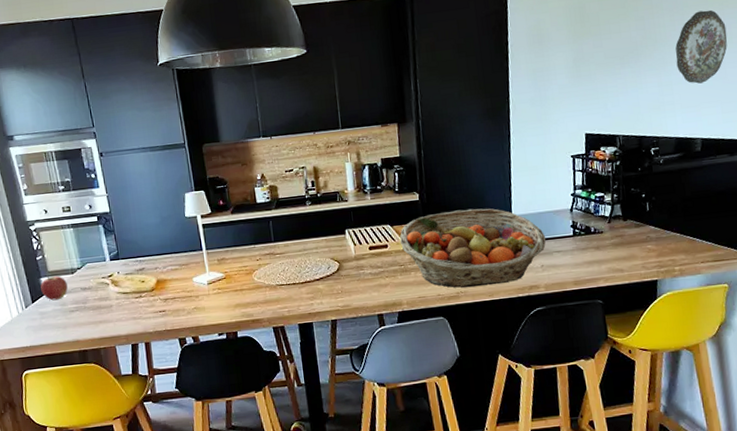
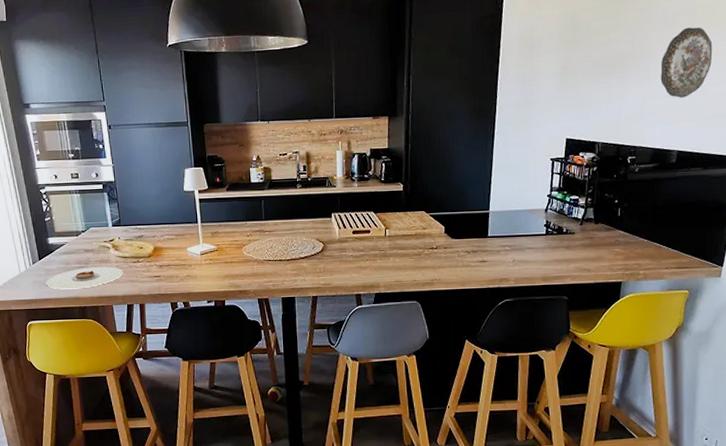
apple: present [40,275,68,301] -> none [47,236,72,259]
plate: none [40,304,125,333] -> present [45,266,123,290]
fruit basket: present [400,208,546,288] -> none [382,202,520,276]

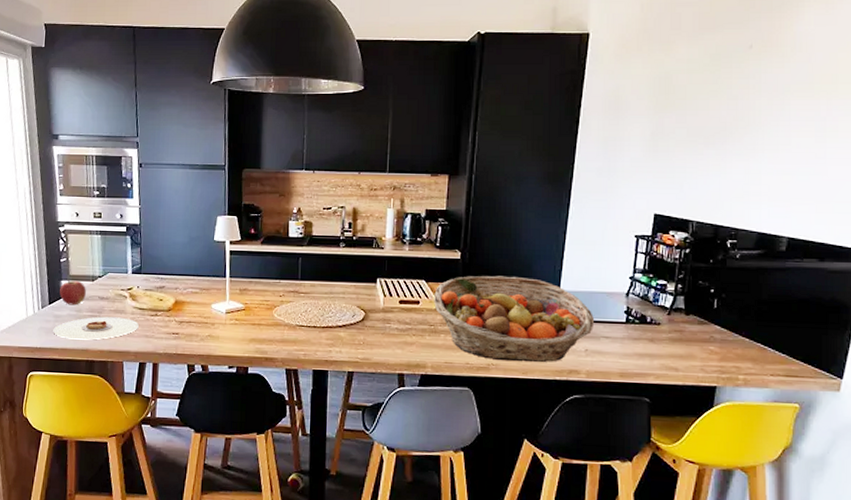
apple: none [47,236,72,259] -> present [60,279,86,306]
fruit basket: none [382,202,520,276] -> present [434,275,595,363]
decorative plate: present [660,27,713,98] -> none [769,98,832,177]

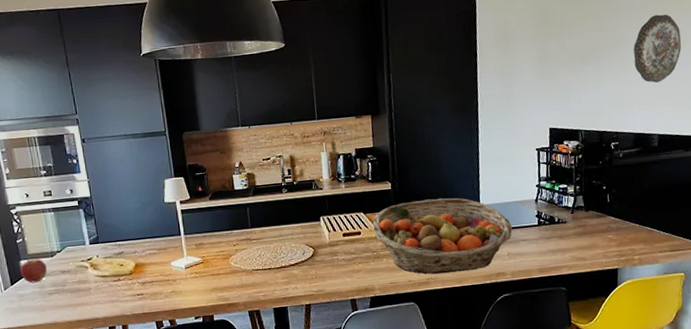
plate: present [53,316,139,340] -> none [19,287,103,316]
decorative plate: none [769,98,832,177] -> present [633,14,682,83]

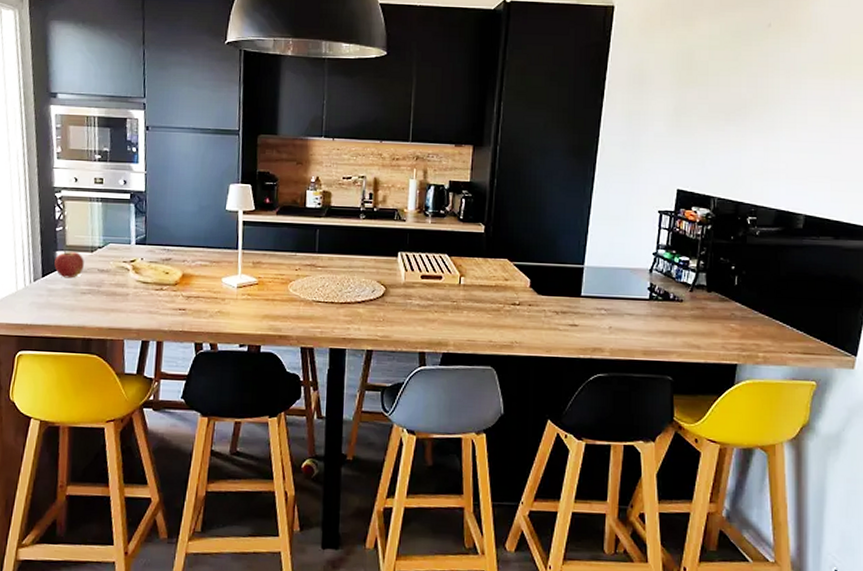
fruit basket: present [373,198,513,275] -> none [457,250,619,341]
decorative plate: present [633,14,682,83] -> none [787,77,846,155]

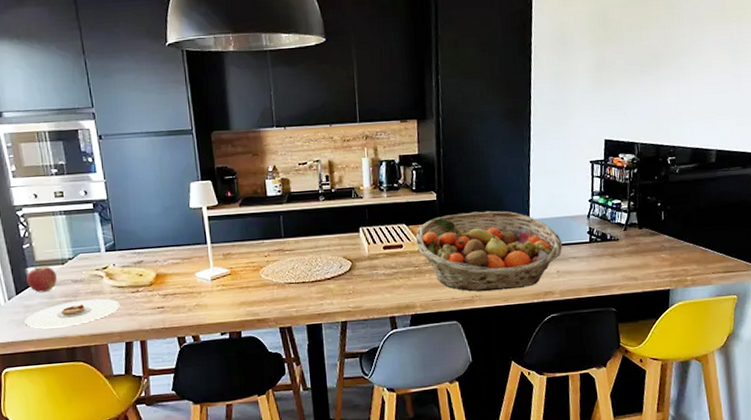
plate: none [46,290,142,316] -> present [24,298,120,329]
fruit basket: none [457,250,619,341] -> present [415,211,563,292]

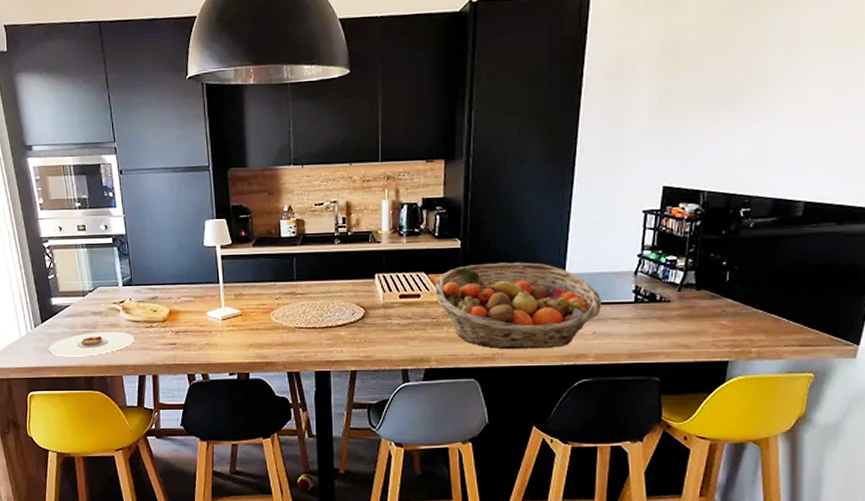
apple: present [26,265,57,293] -> none [51,296,78,323]

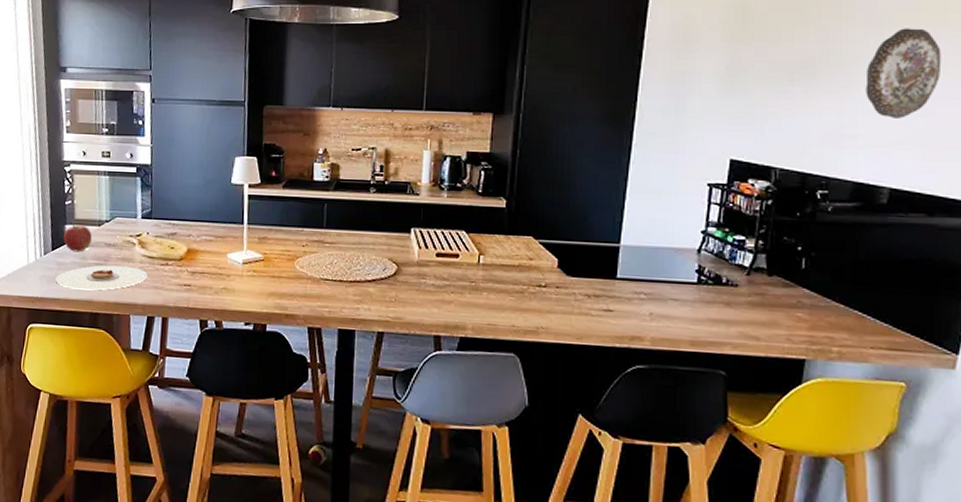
apple: none [51,296,78,323] -> present [63,223,92,252]
fruit basket: present [435,262,602,350] -> none [475,226,661,327]
decorative plate: none [785,47,855,136] -> present [865,28,942,119]

